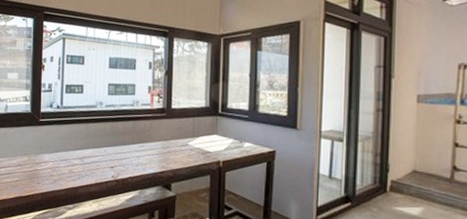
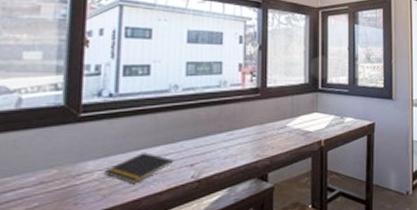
notepad: none [54,153,99,175] -> present [103,152,174,184]

